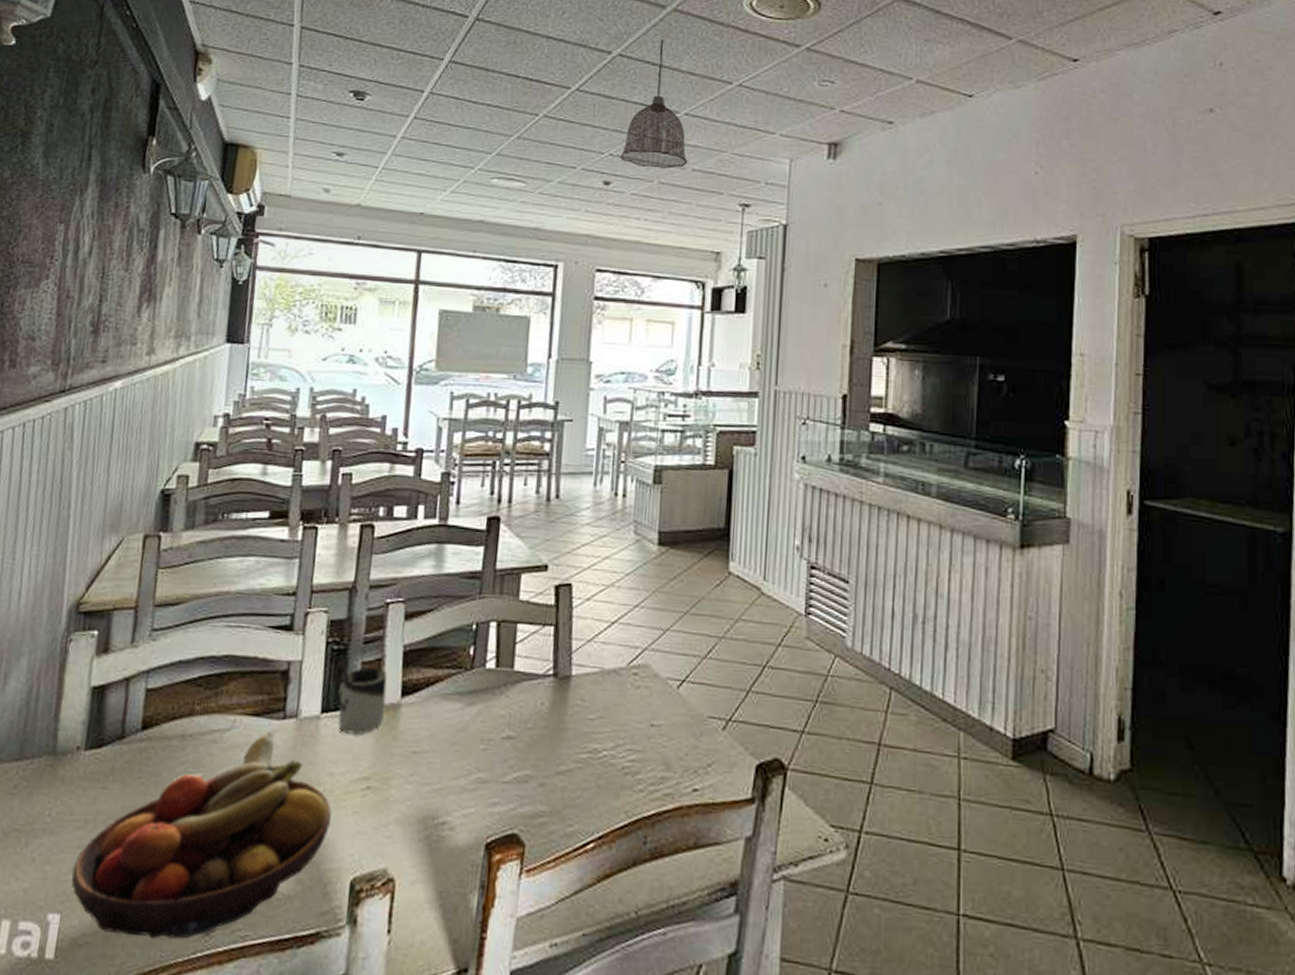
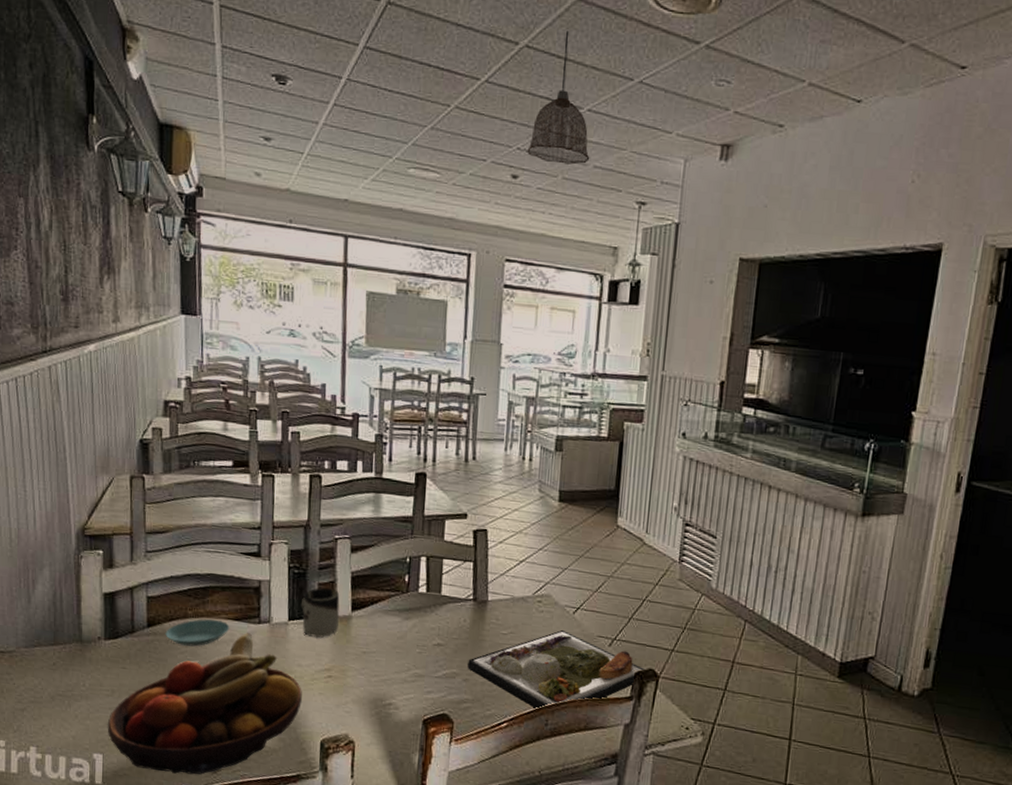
saucer: none [163,716,247,754] -> present [165,619,230,647]
dinner plate: none [545,711,770,823] -> present [468,630,646,710]

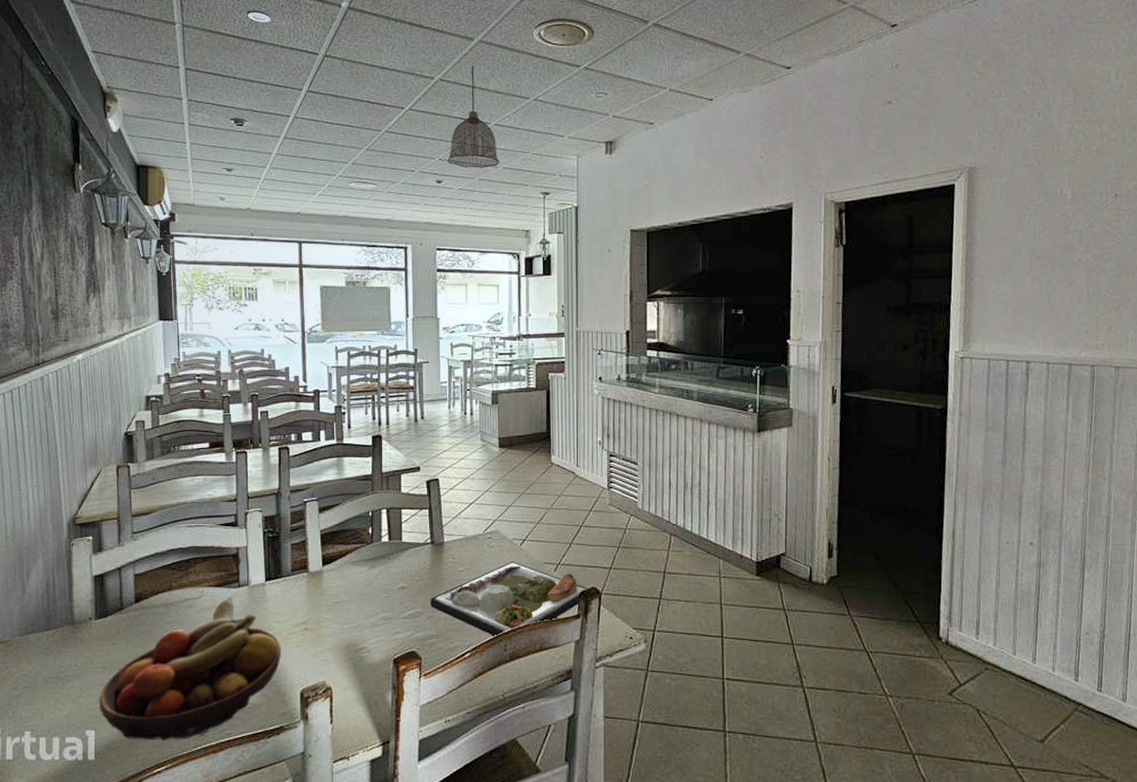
saucer: present [165,619,230,647] -> none [152,588,212,616]
cup: present [300,588,340,638] -> none [276,547,311,595]

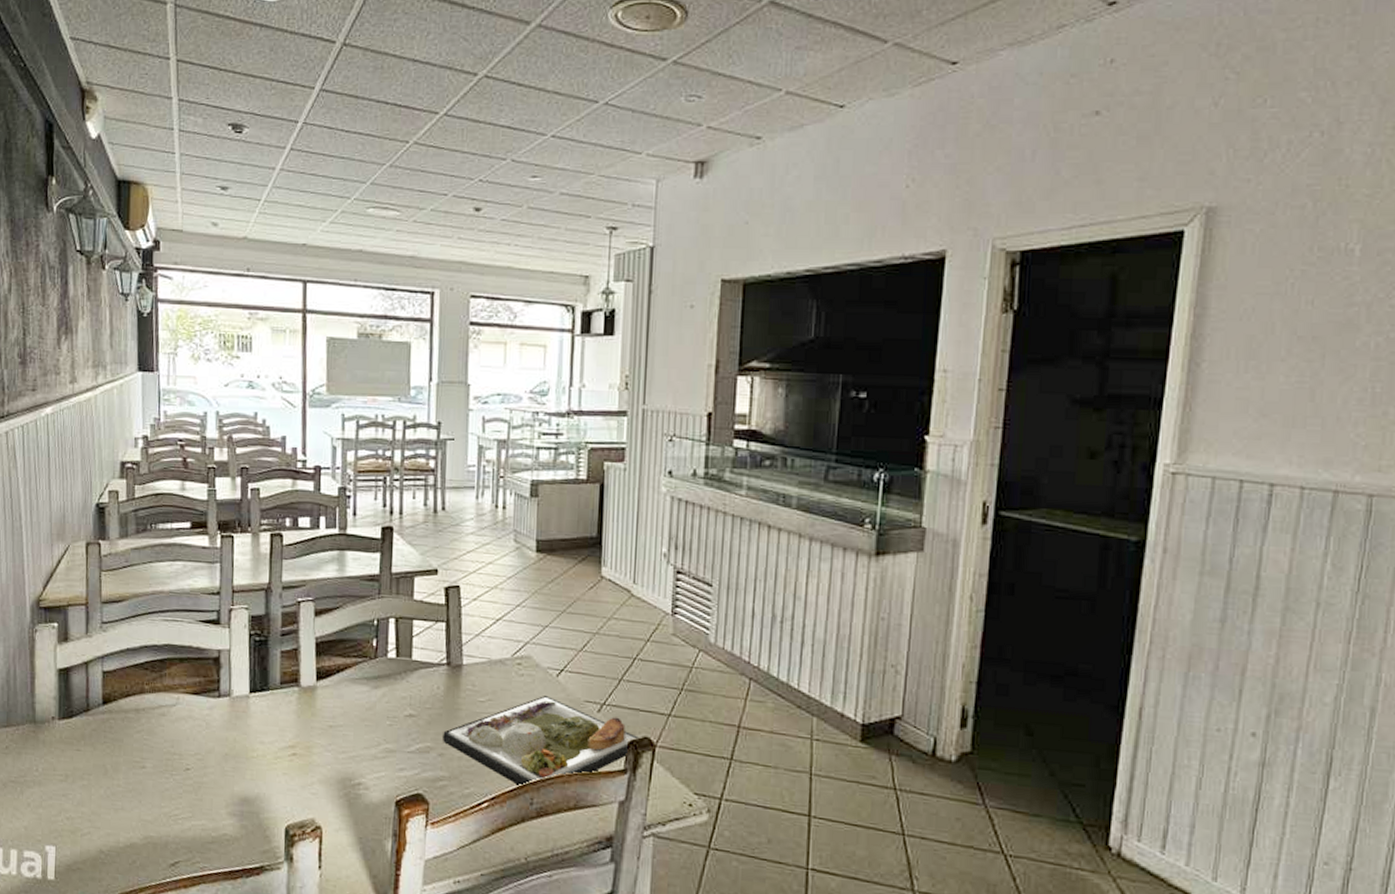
fruit bowl: present [99,597,281,740] -> none [60,708,265,868]
pendant lamp: present [448,66,500,168] -> none [489,58,556,193]

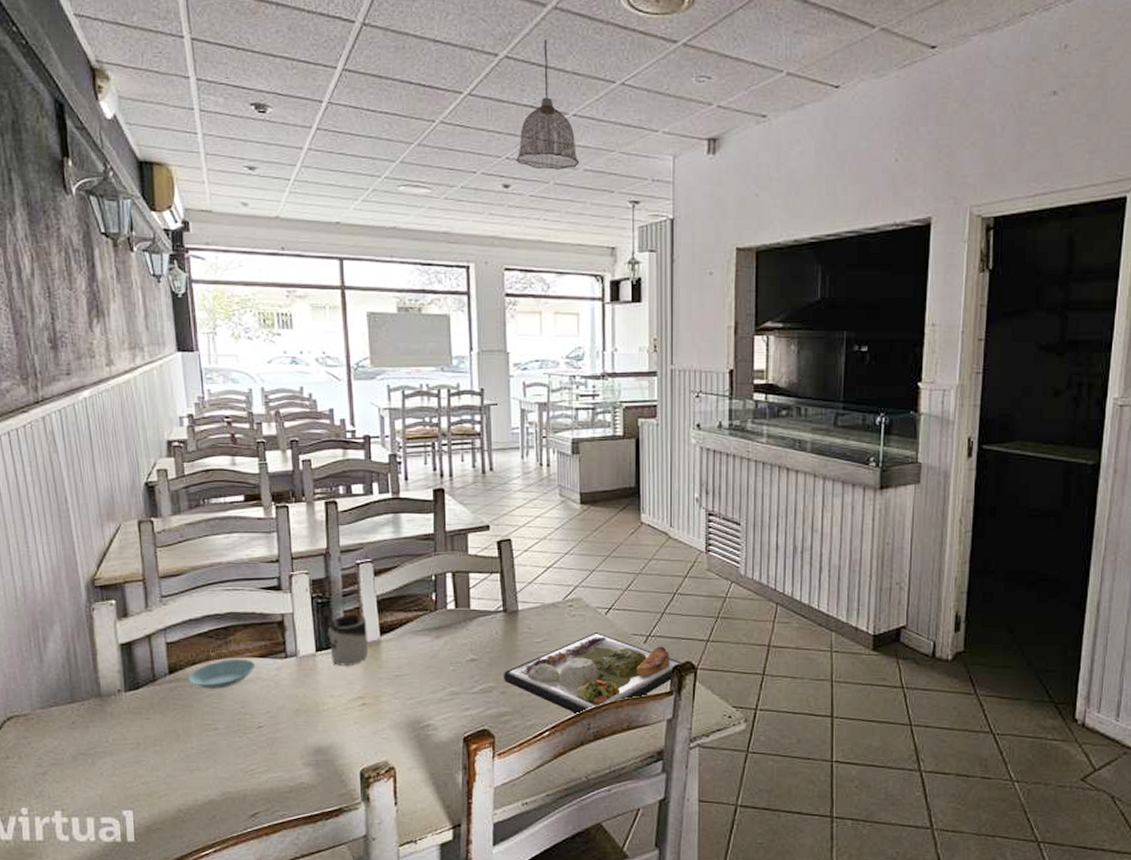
saucer: none [121,694,188,725] -> present [188,658,256,689]
cup: none [262,656,304,712] -> present [327,614,368,667]
pendant lamp: none [489,58,556,193] -> present [516,39,580,170]

